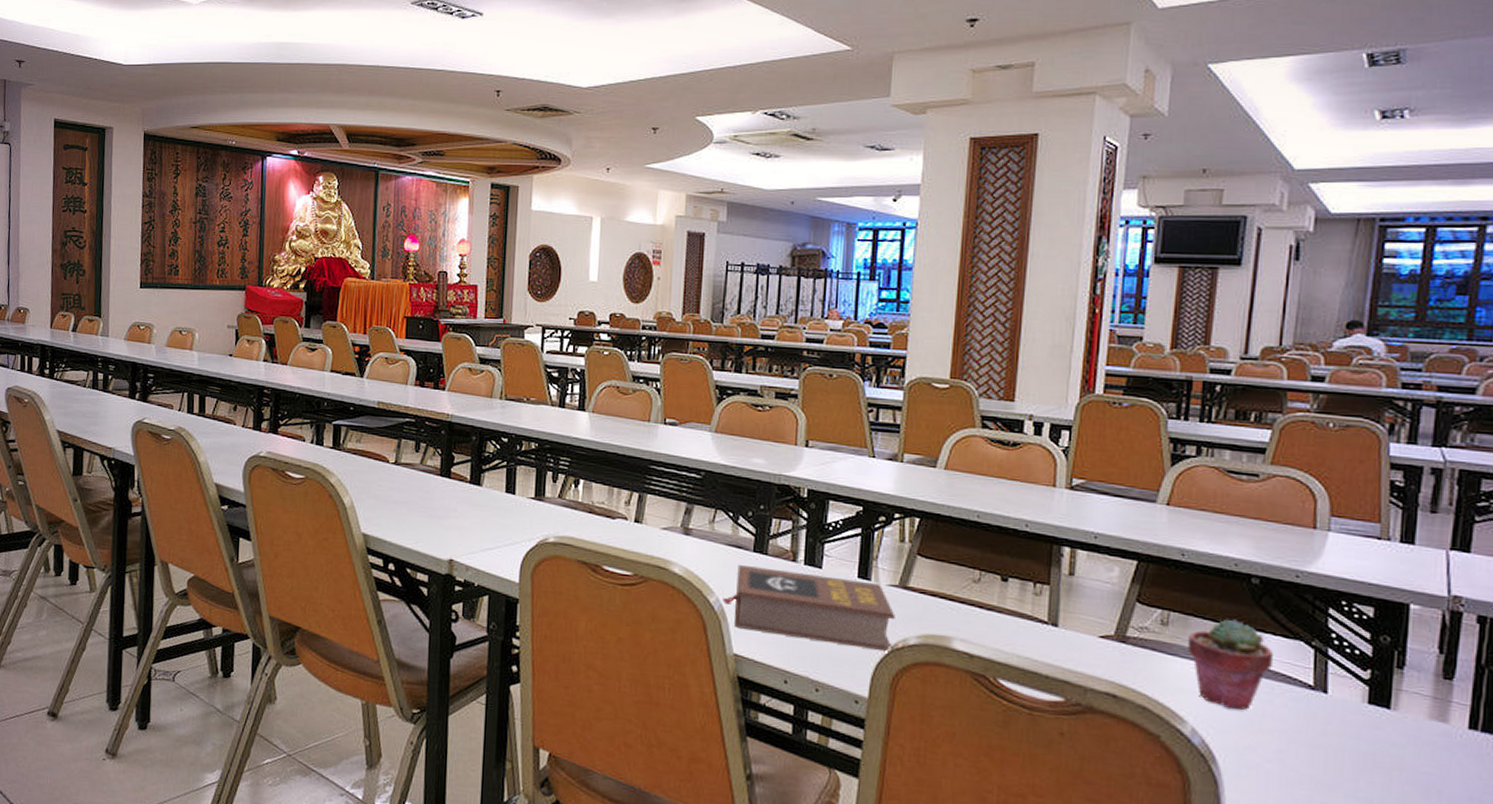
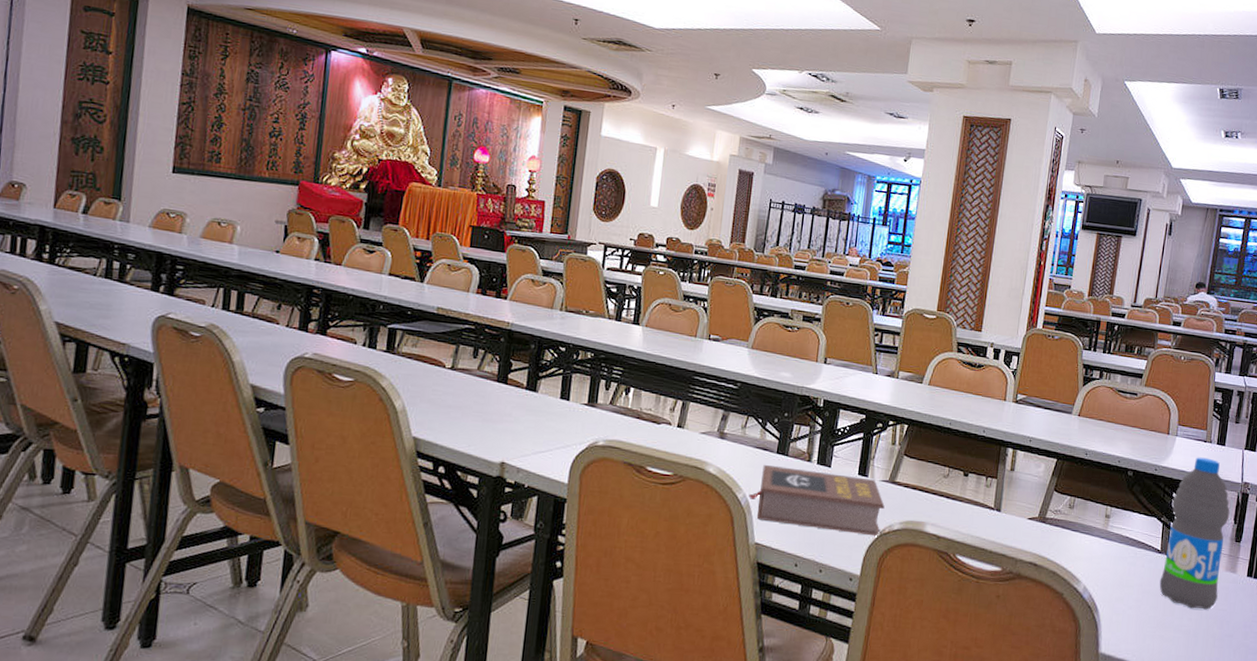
potted succulent: present [1187,619,1274,710] -> none [1084,502,1138,571]
water bottle: none [1315,560,1431,772] -> present [1159,457,1230,610]

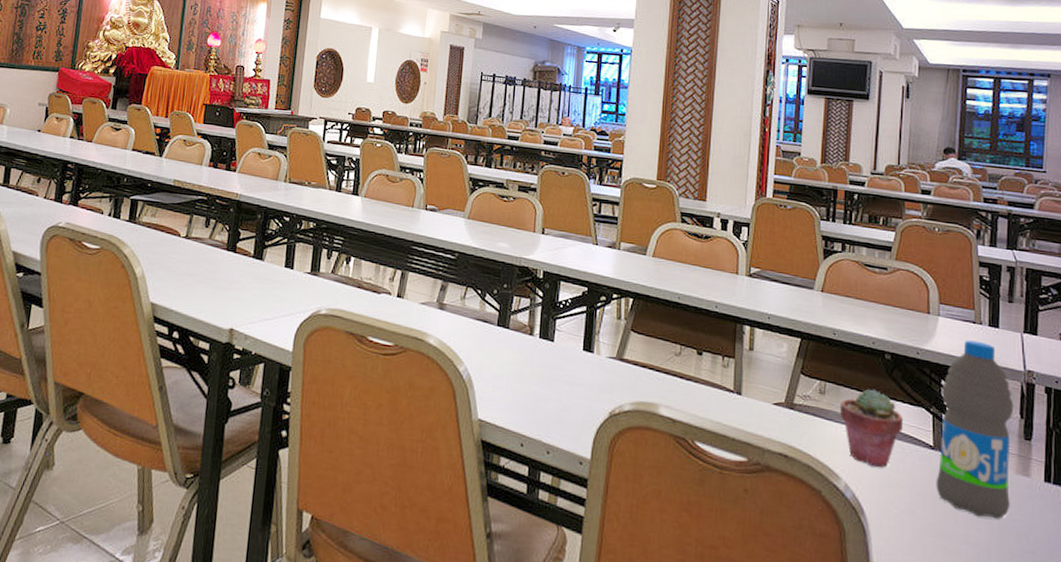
book: present [749,464,885,537] -> none [470,337,613,418]
potted succulent: none [1084,502,1138,571] -> present [839,389,904,468]

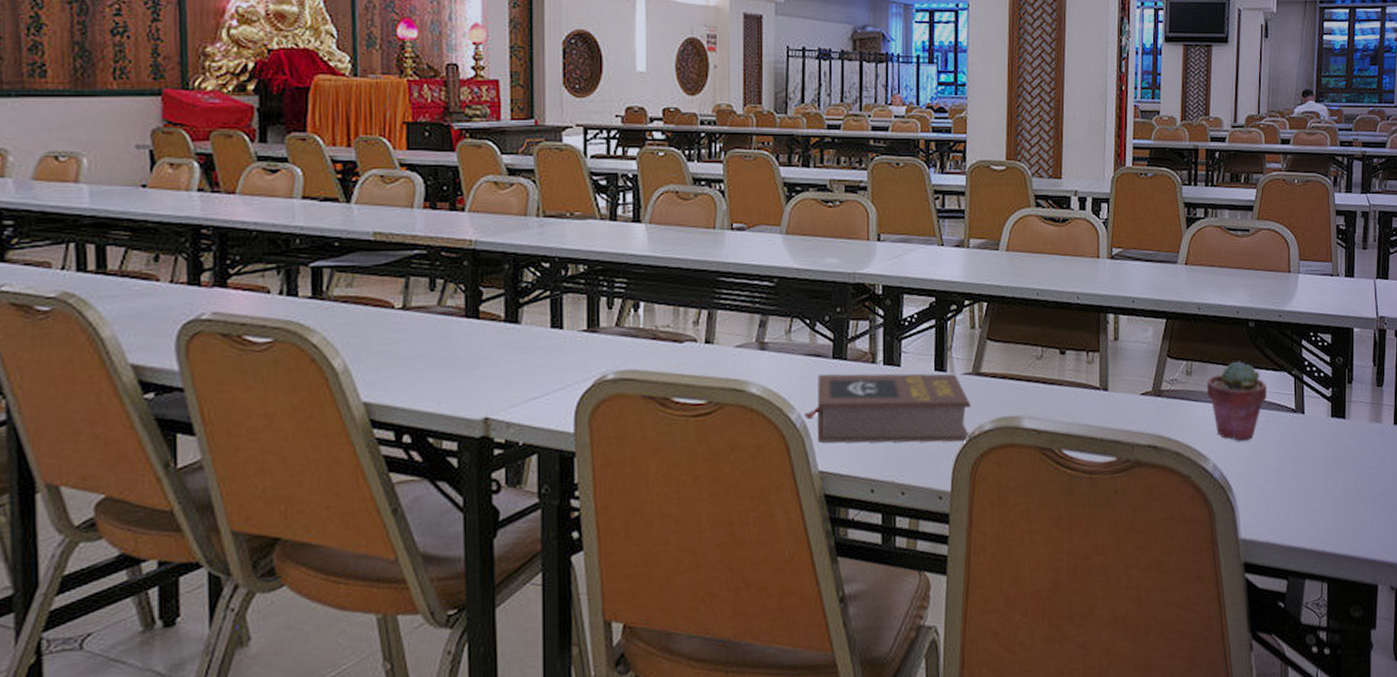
book: none [470,337,613,418] -> present [804,373,971,443]
water bottle: present [936,340,1014,519] -> none [1298,294,1368,472]

